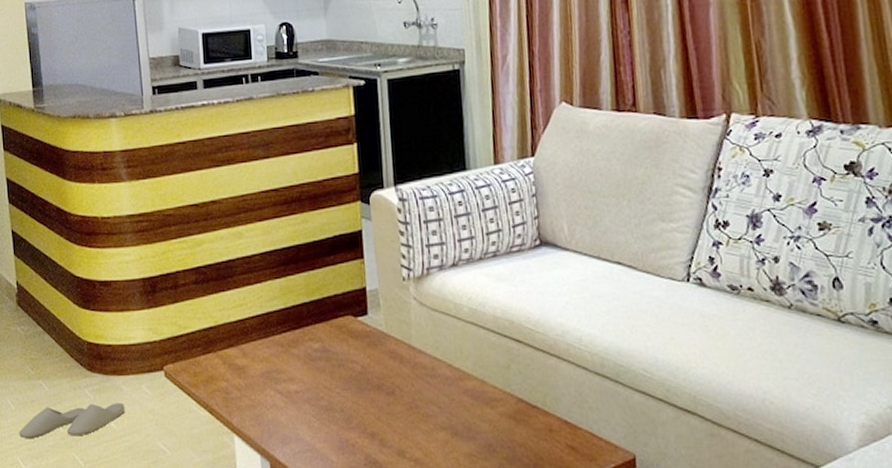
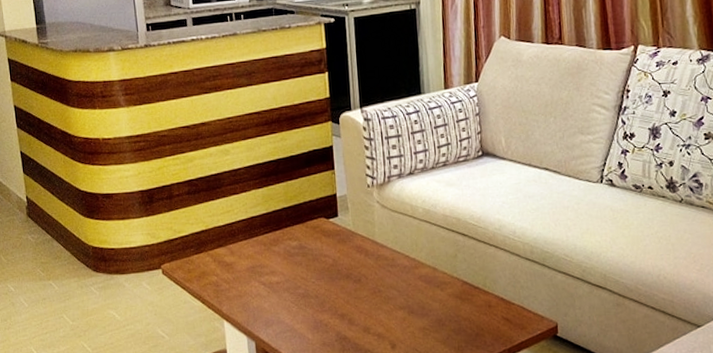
slippers: present [19,403,125,438] -> none [32,297,128,331]

